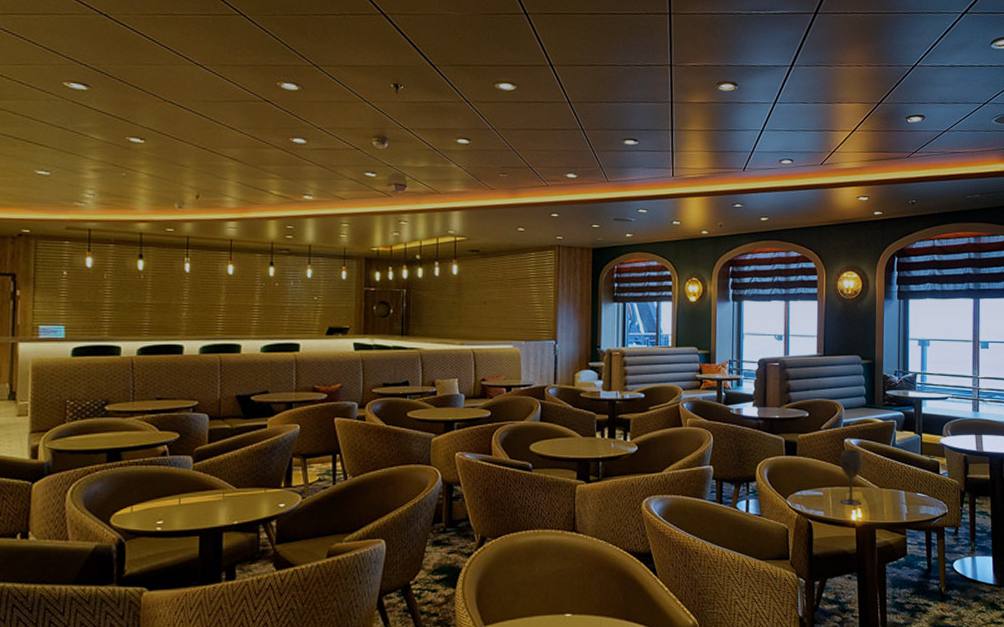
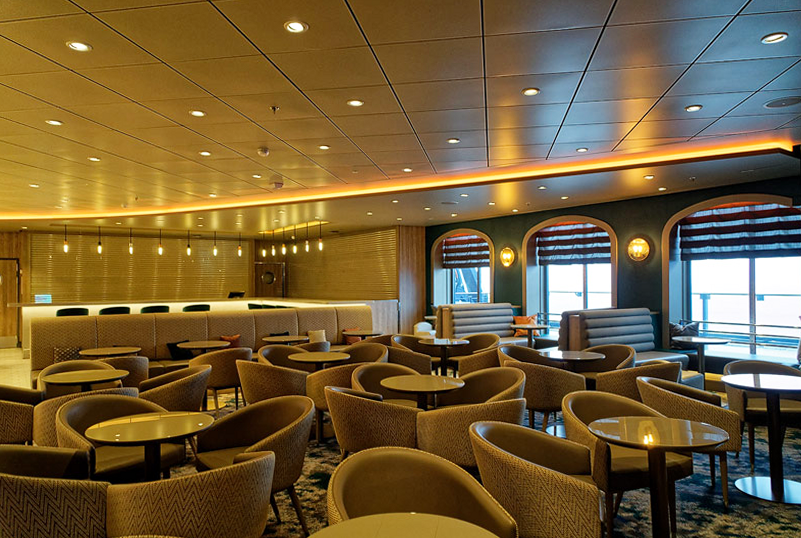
wine glass: present [840,449,863,506] -> none [633,385,653,432]

